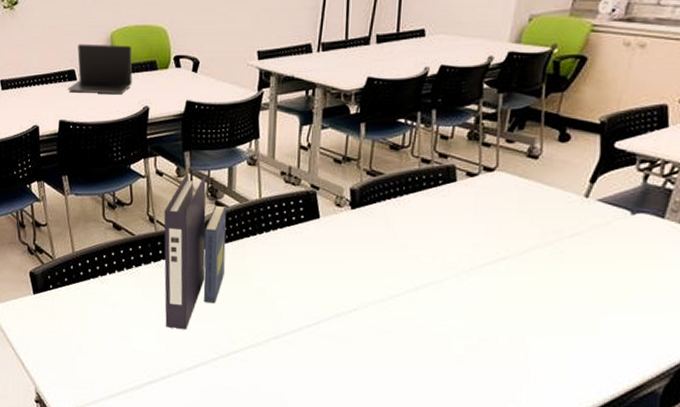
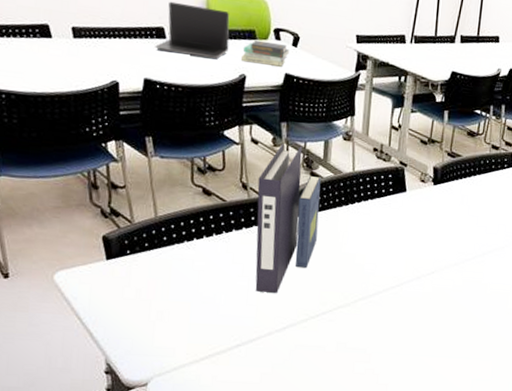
books: none [144,70,191,94] -> present [241,40,290,67]

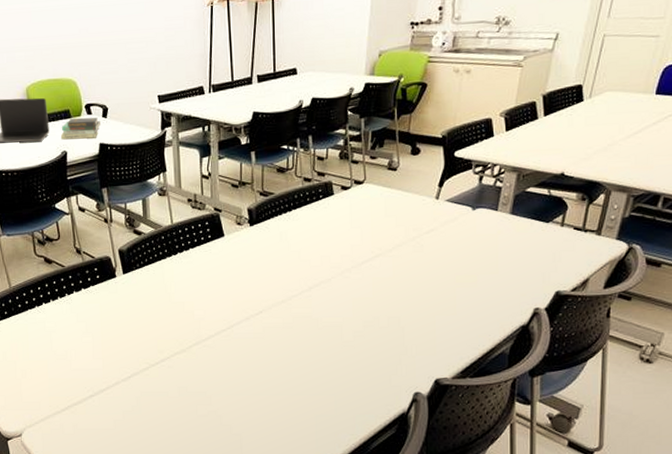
binder: present [255,144,303,293] -> none [89,207,131,345]
book: present [295,175,321,269] -> none [127,233,147,320]

